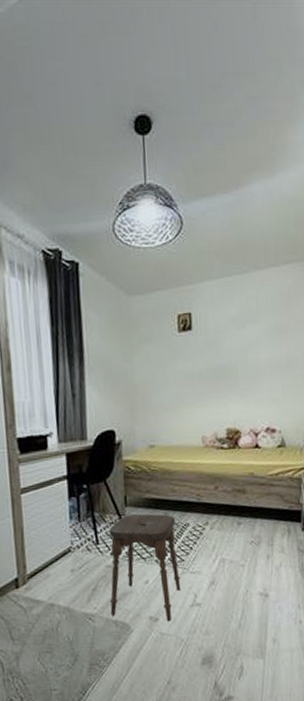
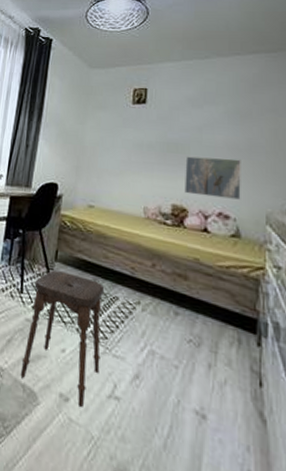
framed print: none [234,375,284,416] -> present [184,156,241,200]

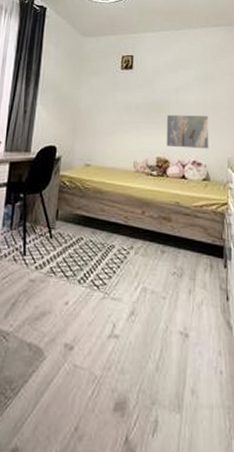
stool: present [20,270,105,408] -> none [26,229,102,353]

